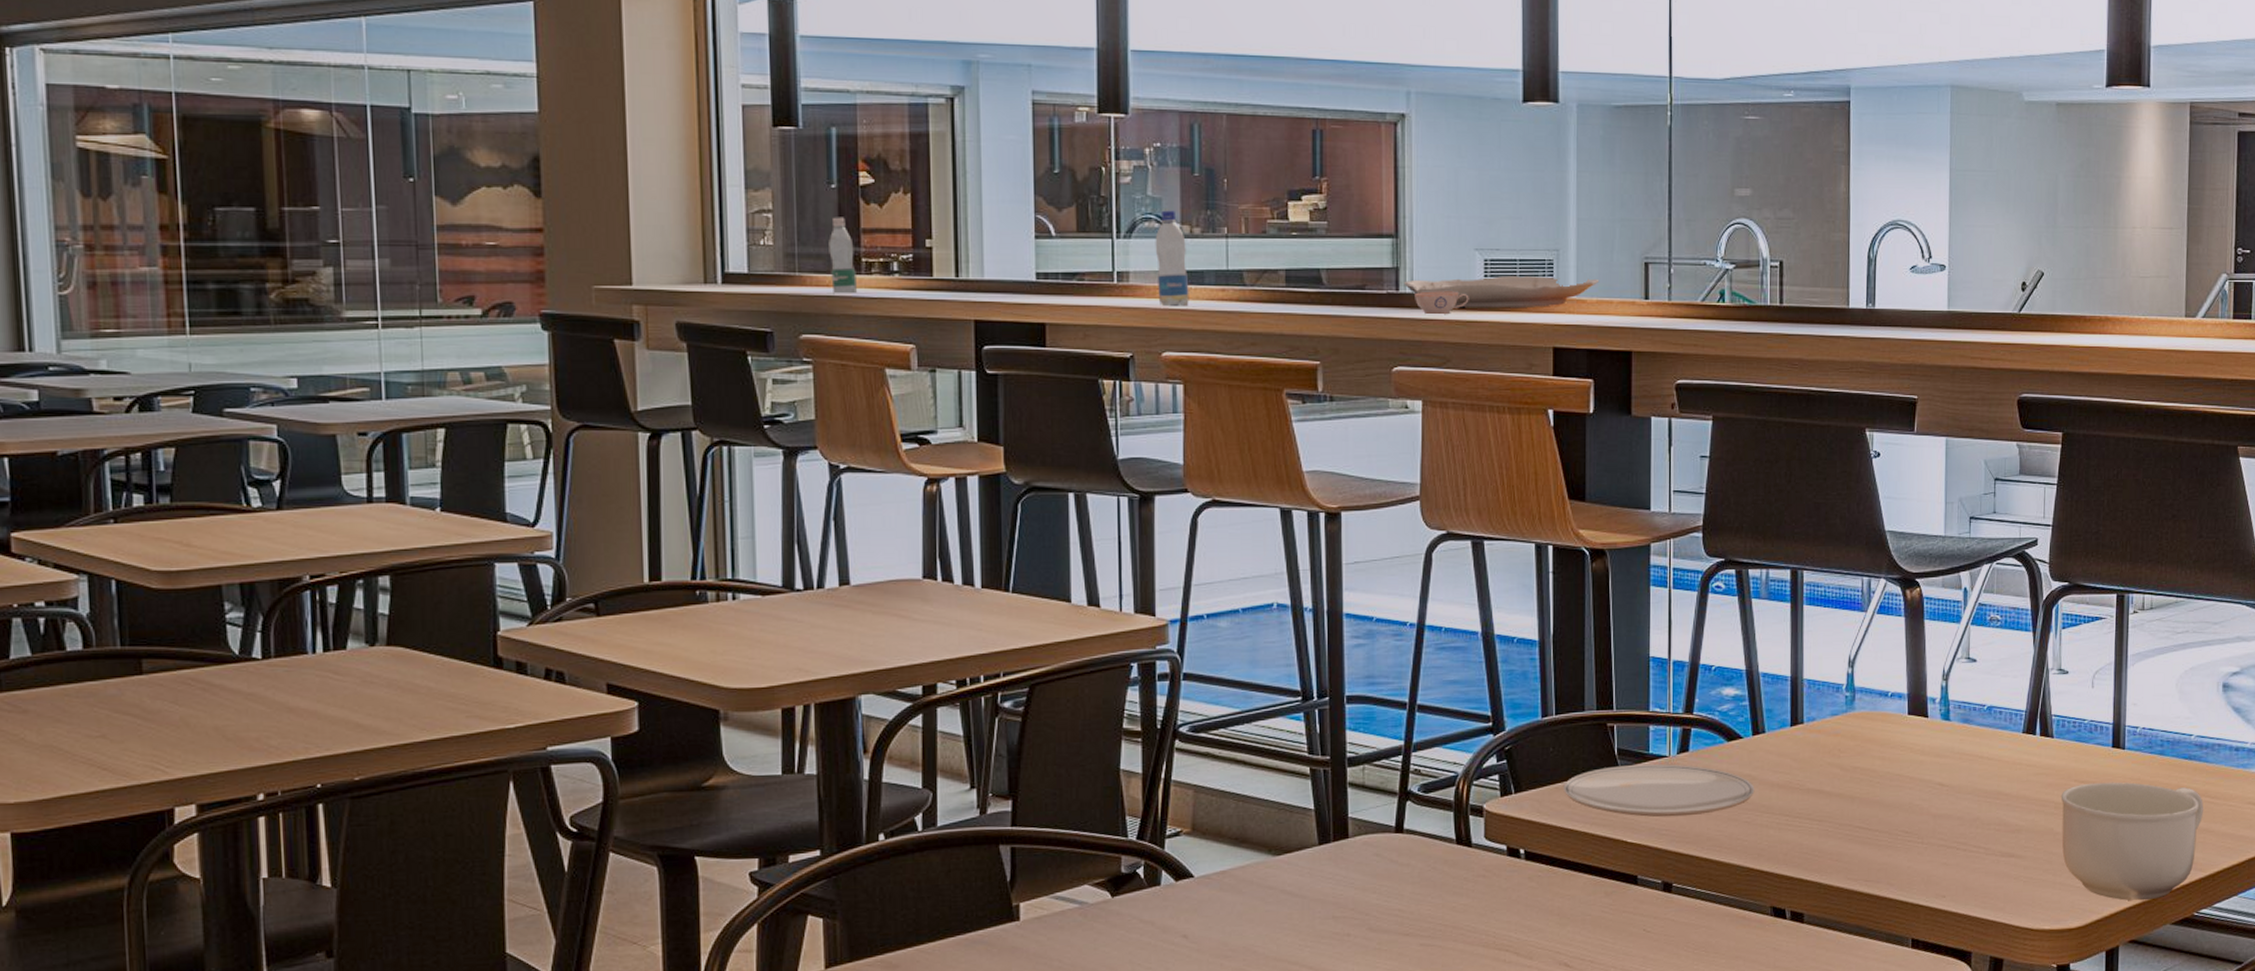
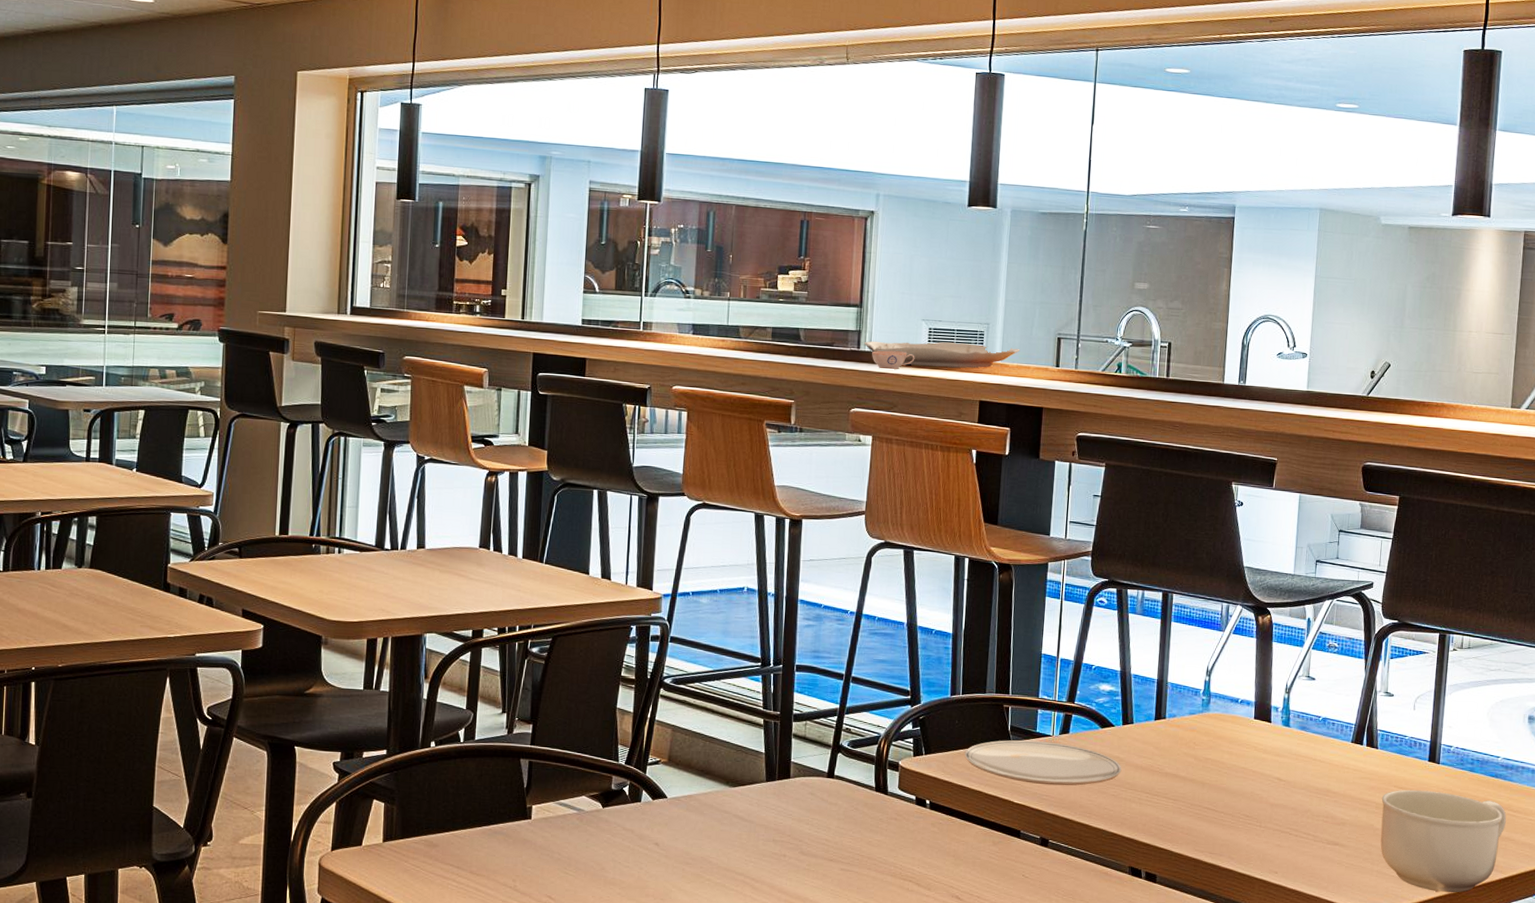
bottle: present [829,217,858,296] -> none [430,269,449,328]
bottle: present [1155,210,1189,309] -> none [673,277,698,354]

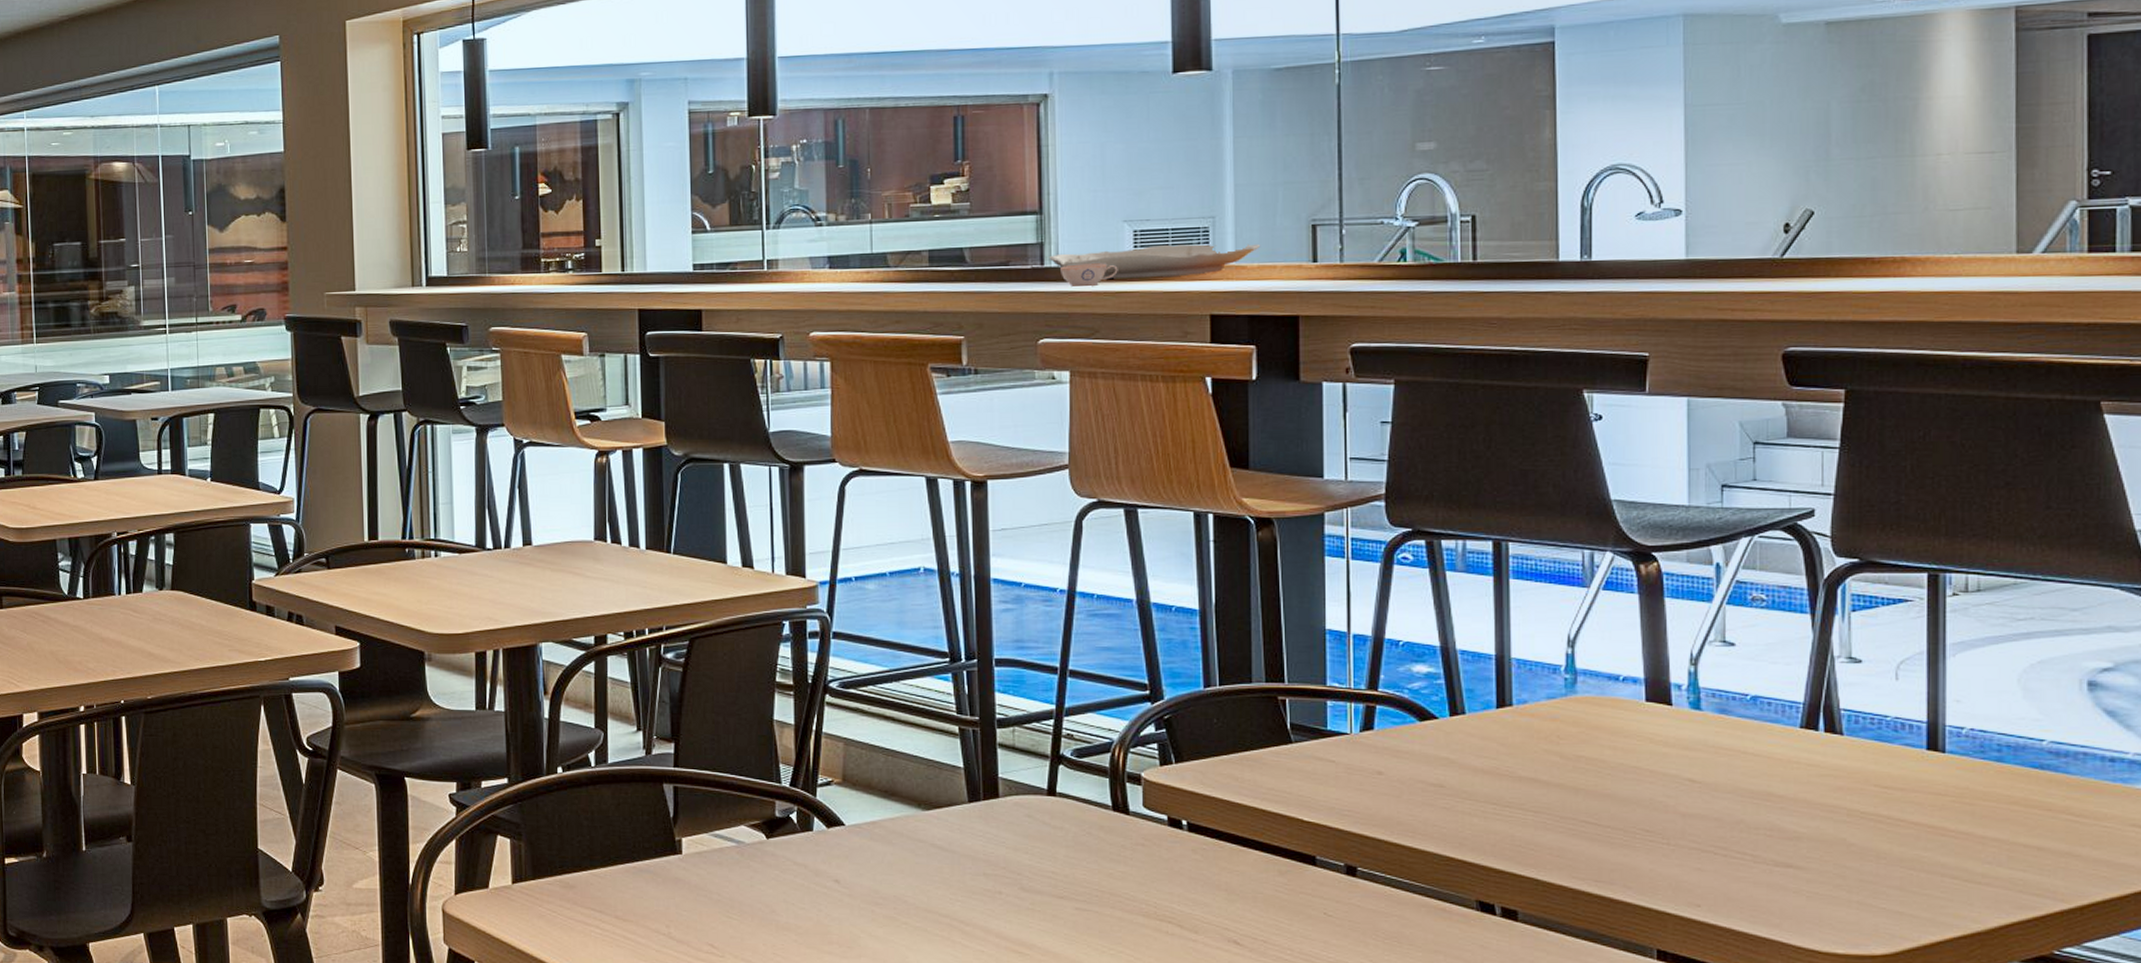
plate: present [964,740,1122,786] -> none [1229,740,1454,798]
teacup: present [1380,789,1507,893] -> none [1855,789,2064,931]

